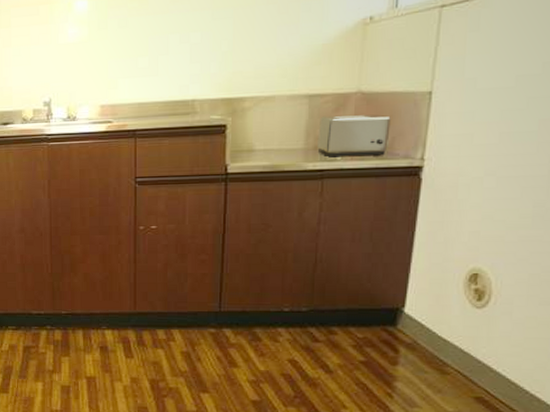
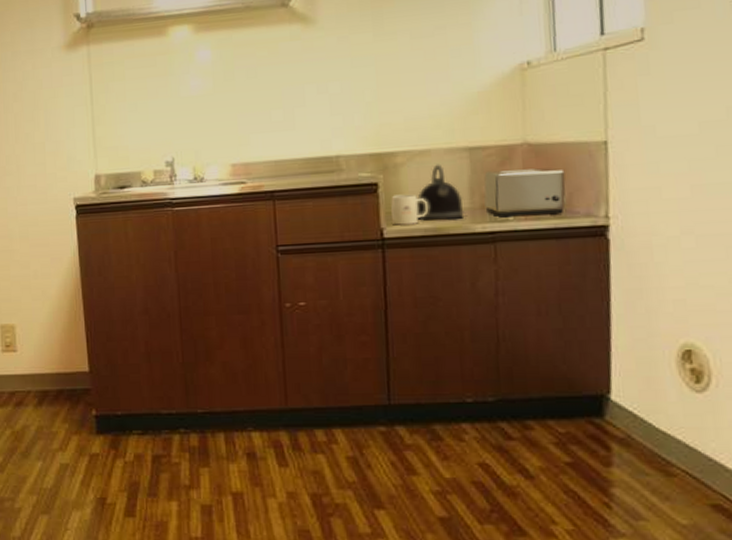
mug: none [236,135,269,162] -> present [391,194,429,225]
kettle: none [258,109,299,160] -> present [416,164,464,222]

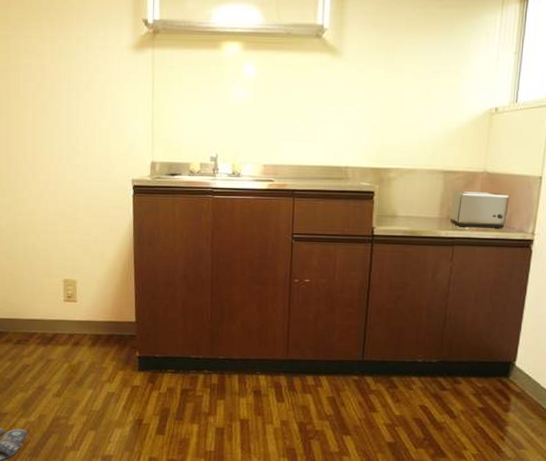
mug: present [391,194,429,225] -> none [381,202,410,226]
kettle: present [416,164,464,222] -> none [400,181,435,226]

